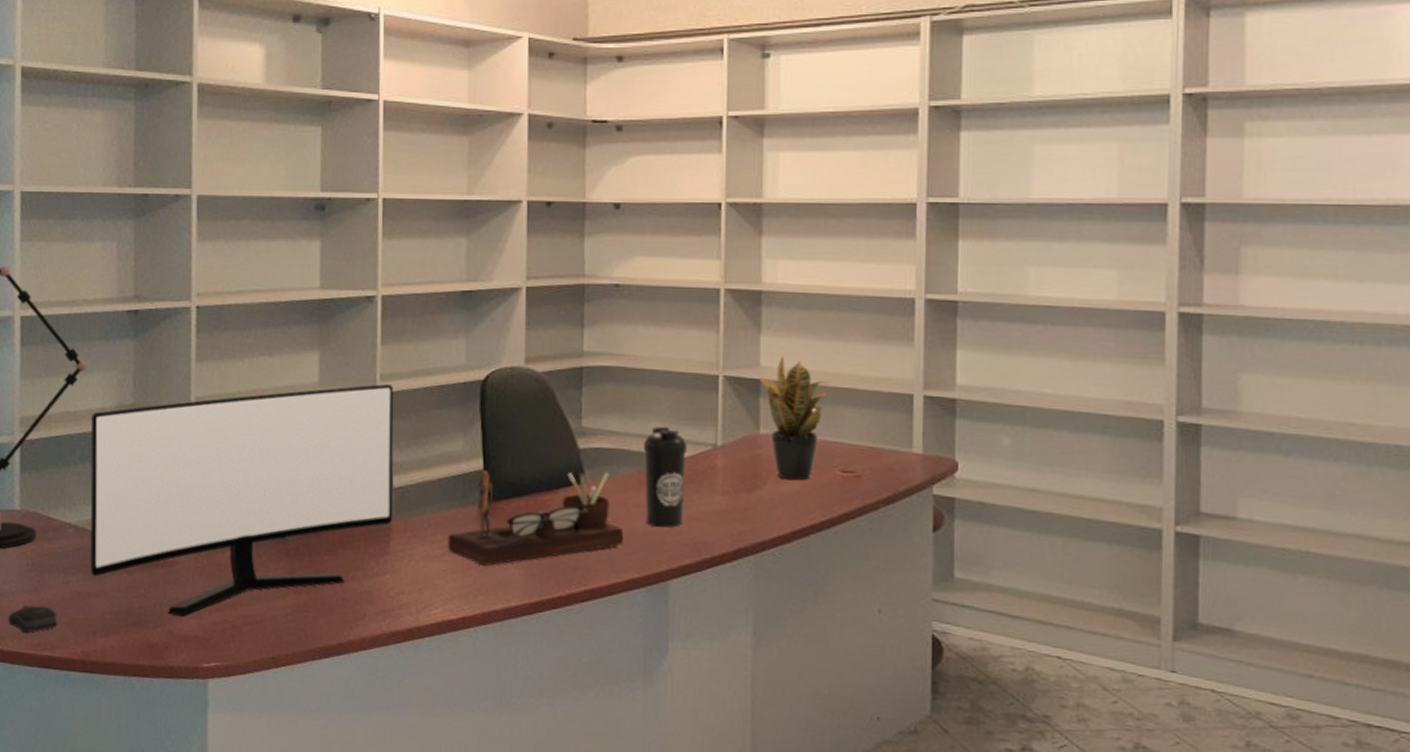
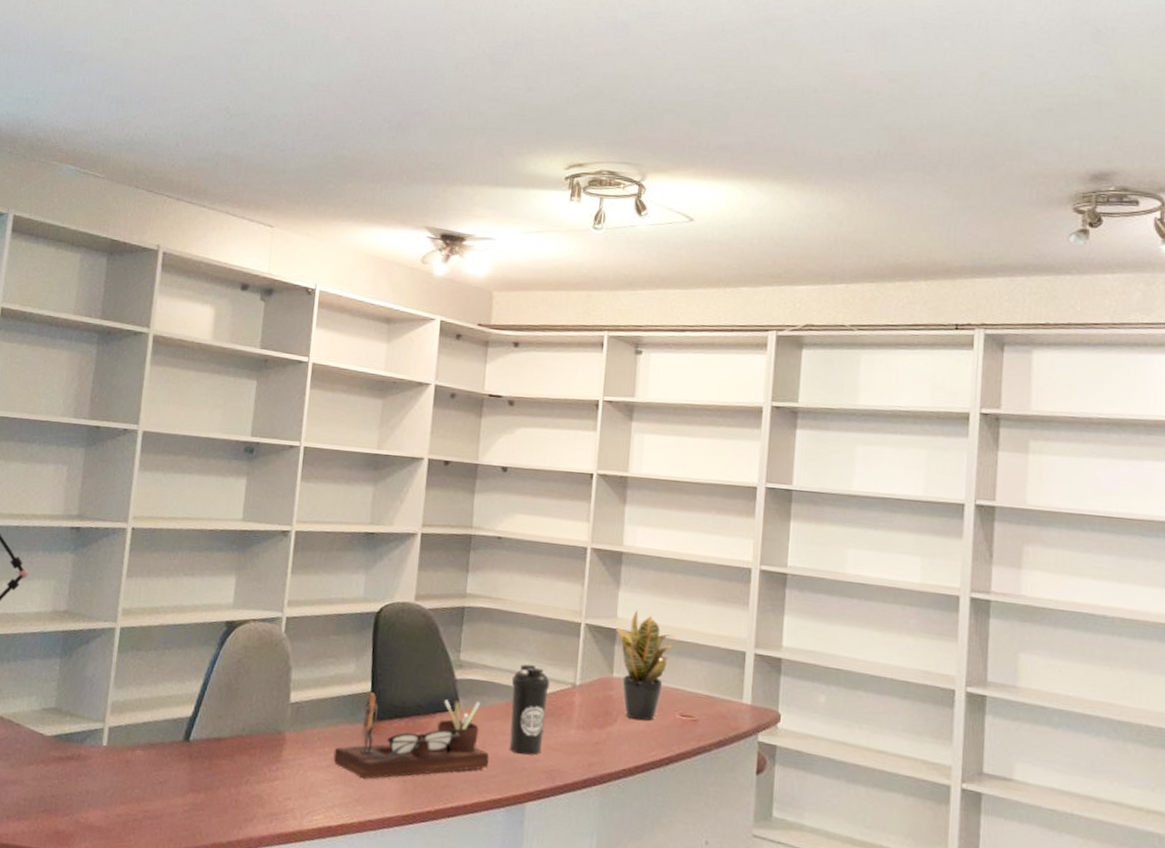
monitor: present [90,384,394,616] -> none [10,609,298,807]

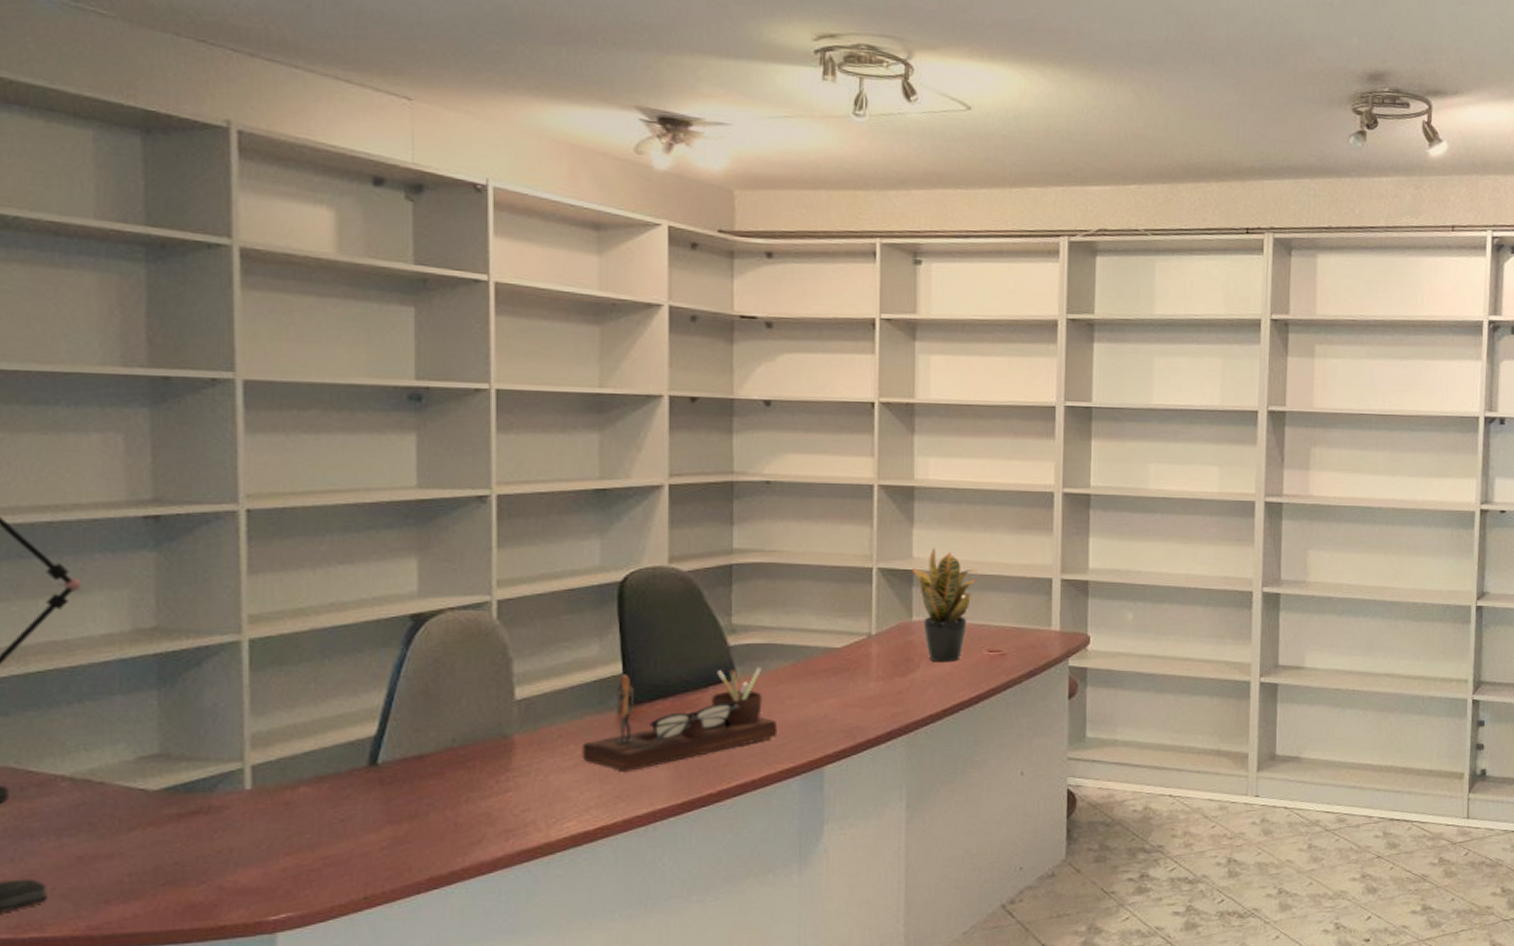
water bottle: present [509,664,550,756] -> none [796,618,841,716]

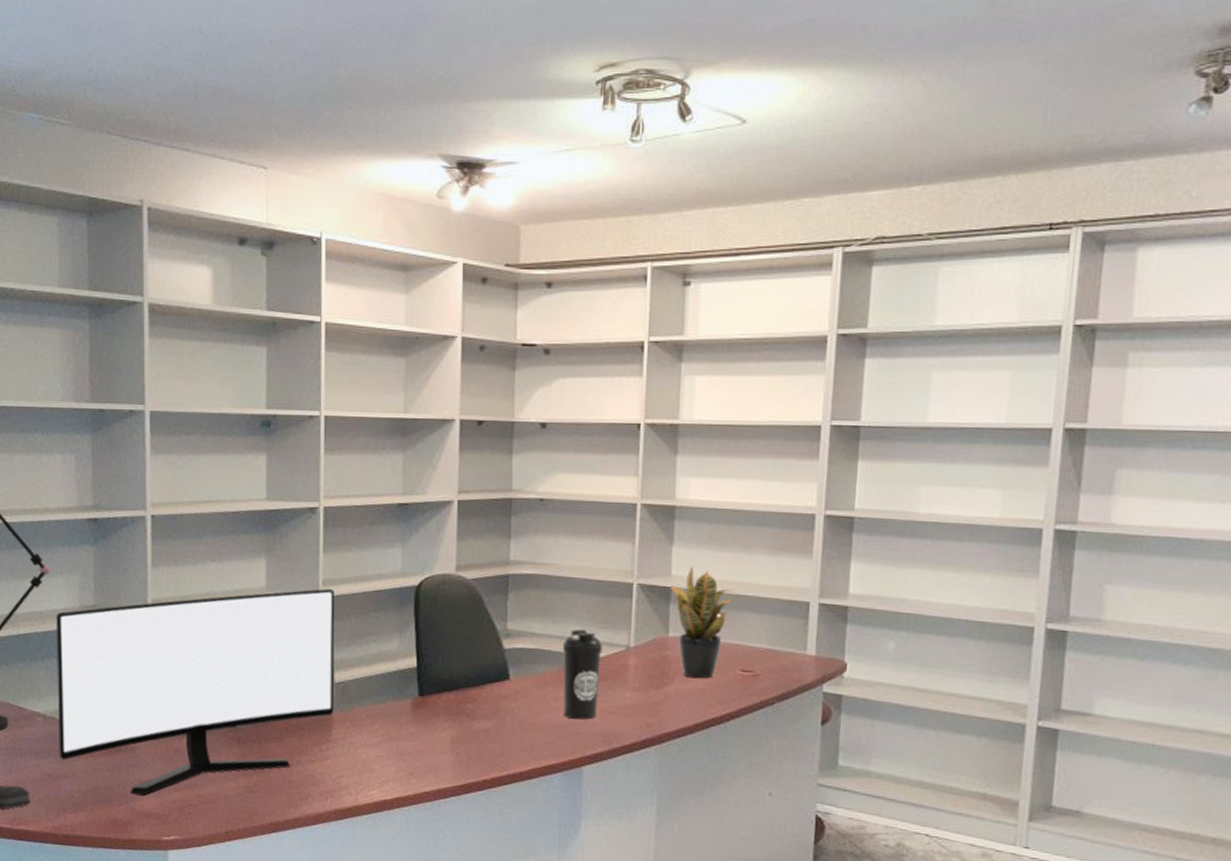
monitor: none [92,590,516,868] -> present [56,588,335,796]
desk organizer: present [582,667,778,771] -> none [383,667,544,753]
water bottle: none [796,618,841,716] -> present [562,629,602,720]

